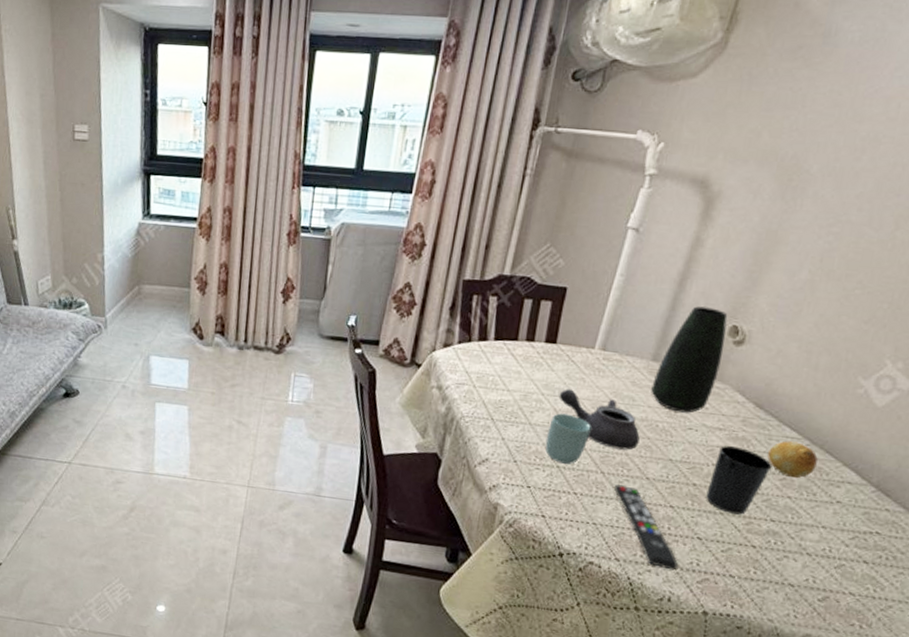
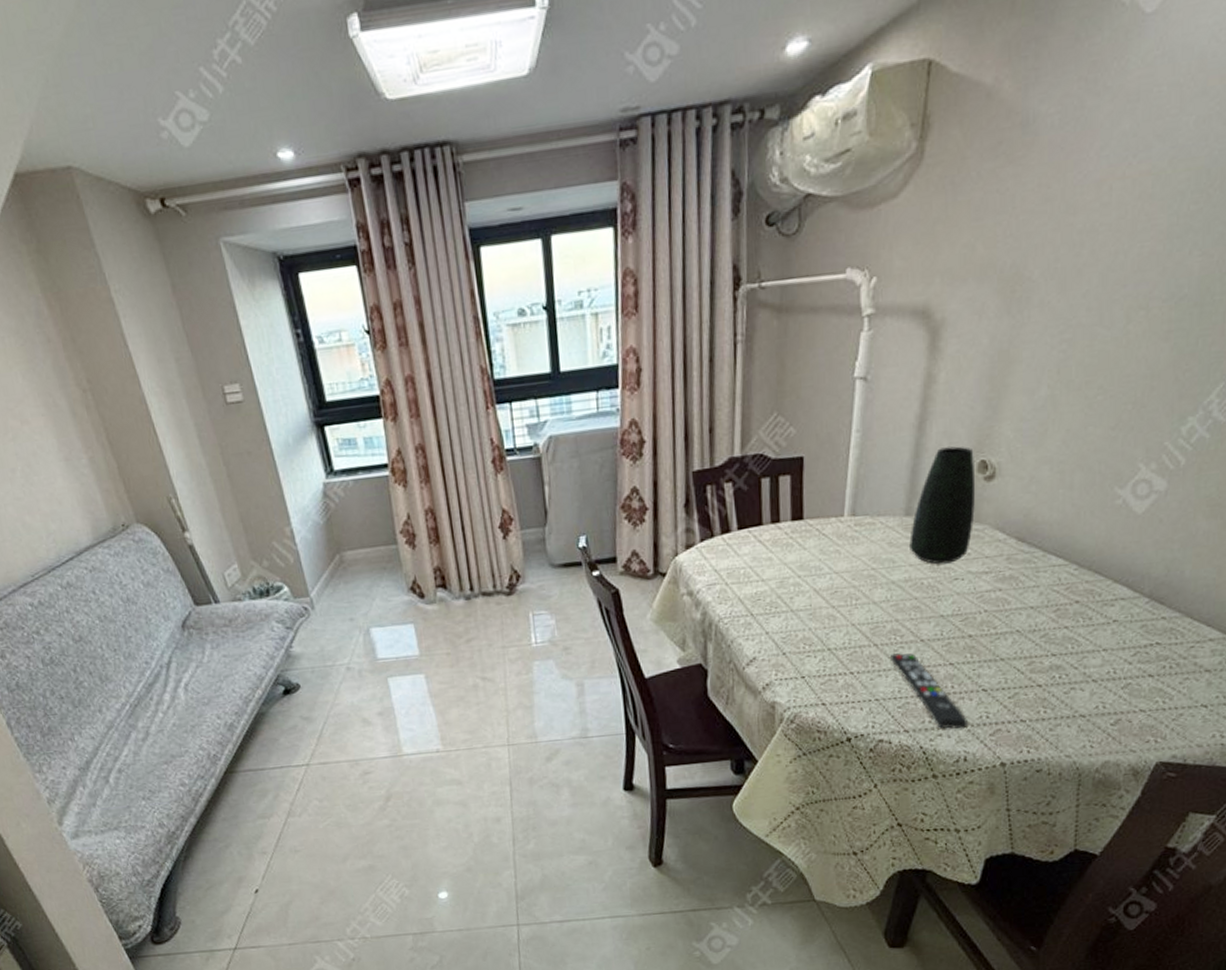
cup: present [545,413,591,464] -> none [811,591,856,645]
teapot: present [559,389,640,450] -> none [816,565,907,618]
cup: present [706,446,772,515] -> none [984,587,1044,658]
fruit: present [767,441,818,478] -> none [1038,568,1088,606]

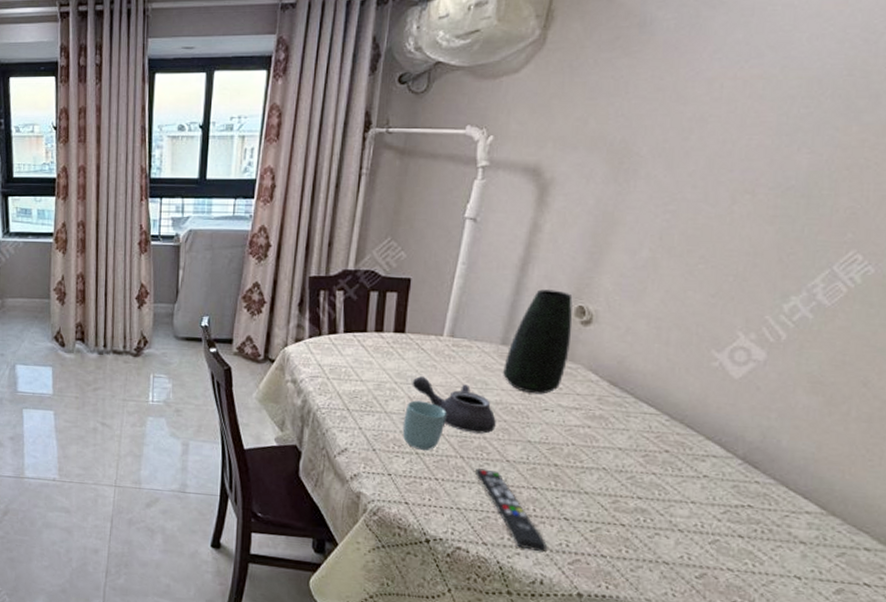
cup: none [811,591,856,645] -> present [402,400,447,450]
teapot: none [816,565,907,618] -> present [412,376,496,434]

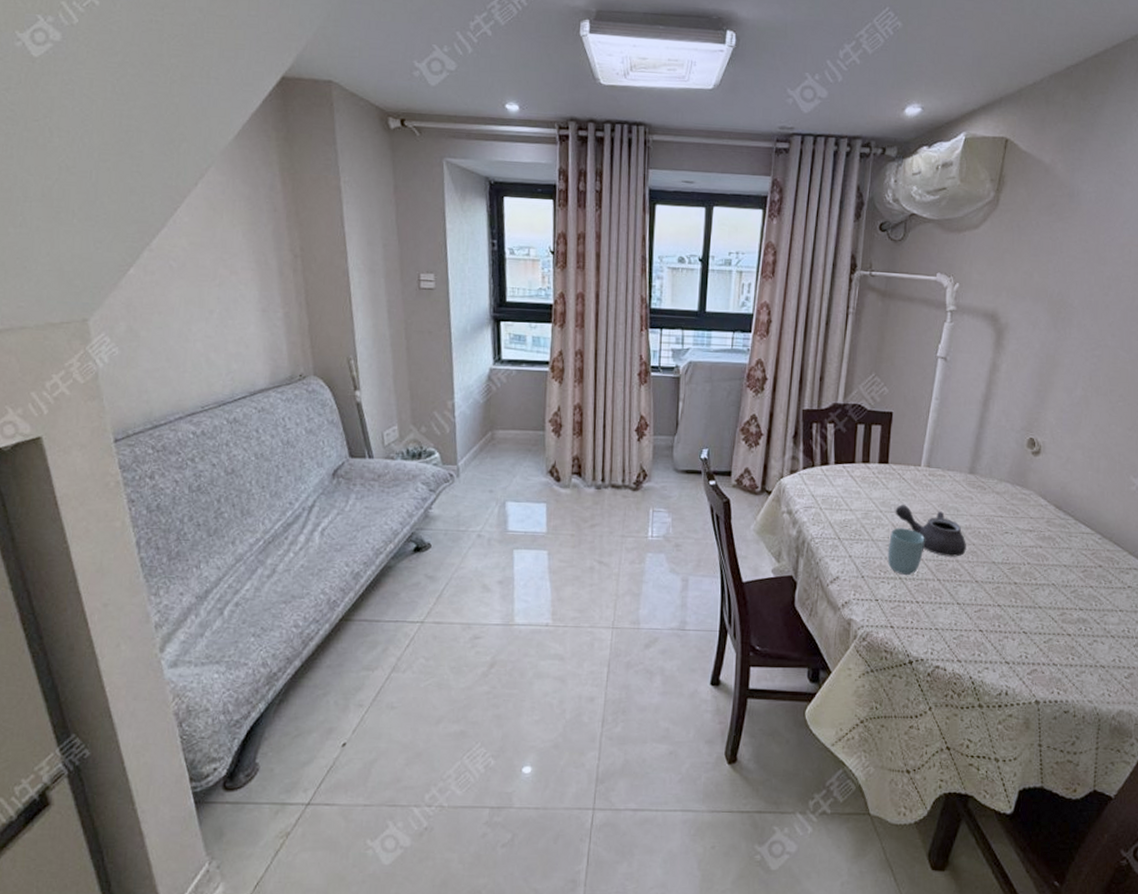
remote control: present [475,468,547,553] -> none [950,590,1010,665]
vase: present [503,289,573,394] -> none [971,423,1025,519]

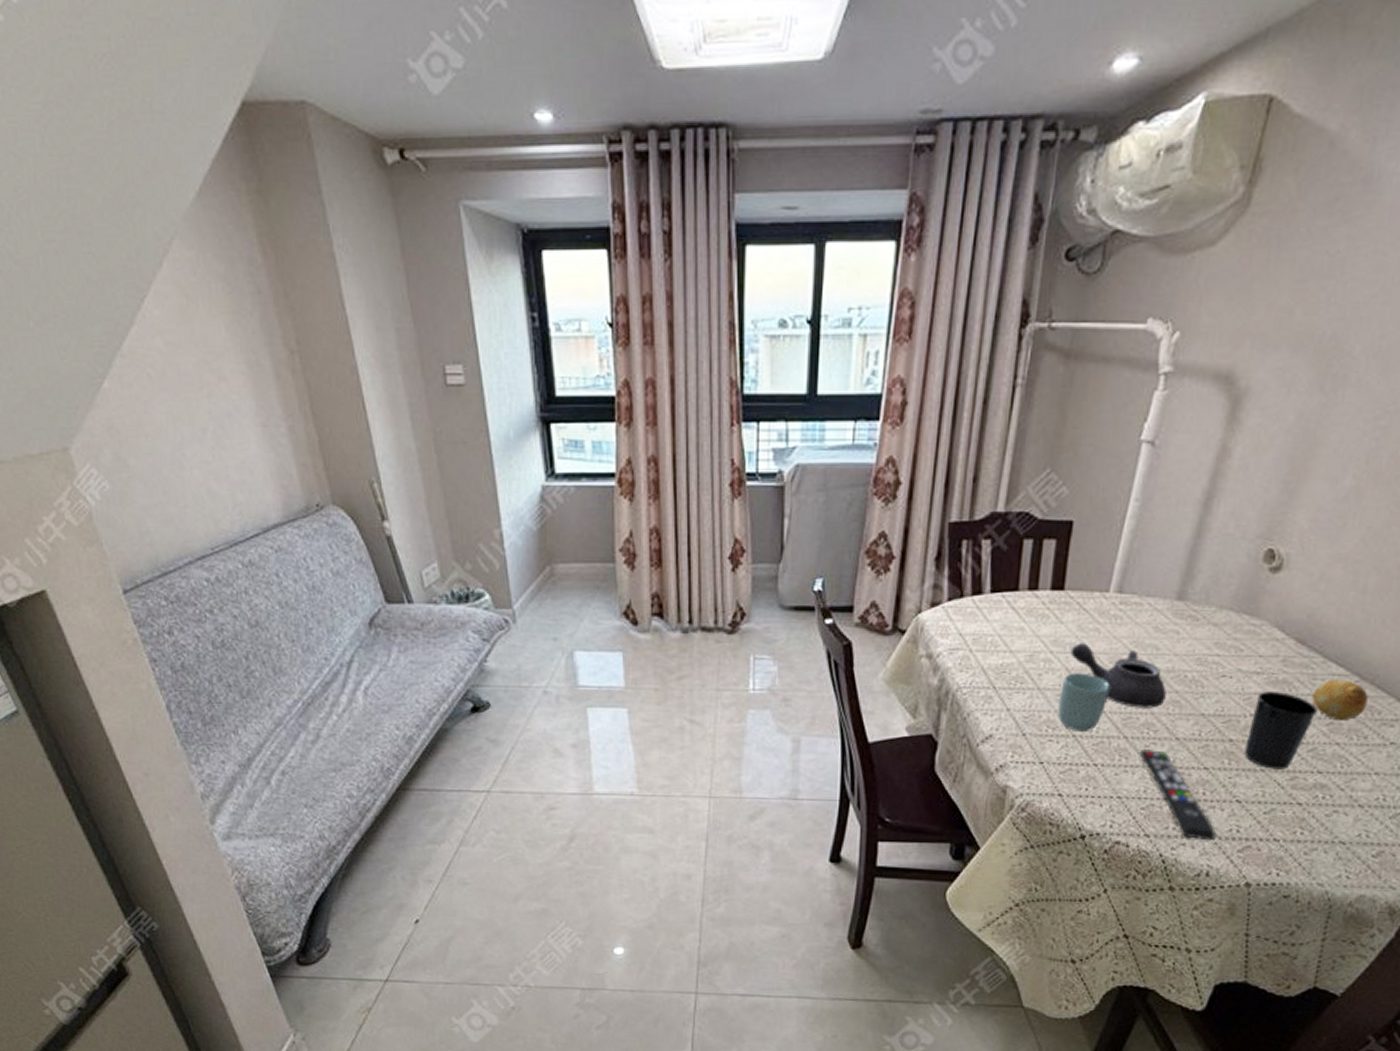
remote control: none [950,590,1010,665] -> present [1140,749,1216,841]
cup: none [1026,545,1075,607] -> present [1244,692,1318,770]
fruit: none [1070,536,1109,568] -> present [1312,679,1368,720]

